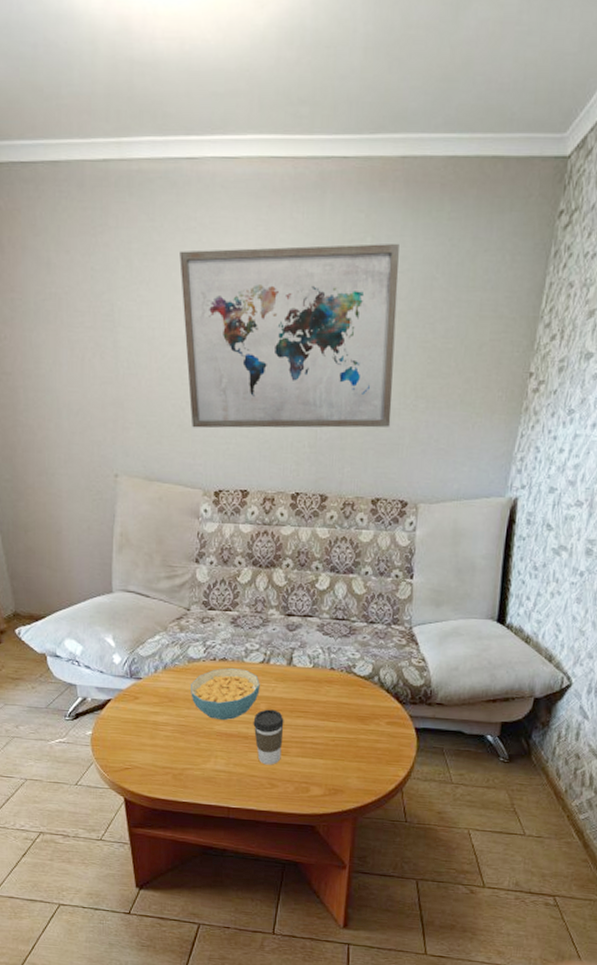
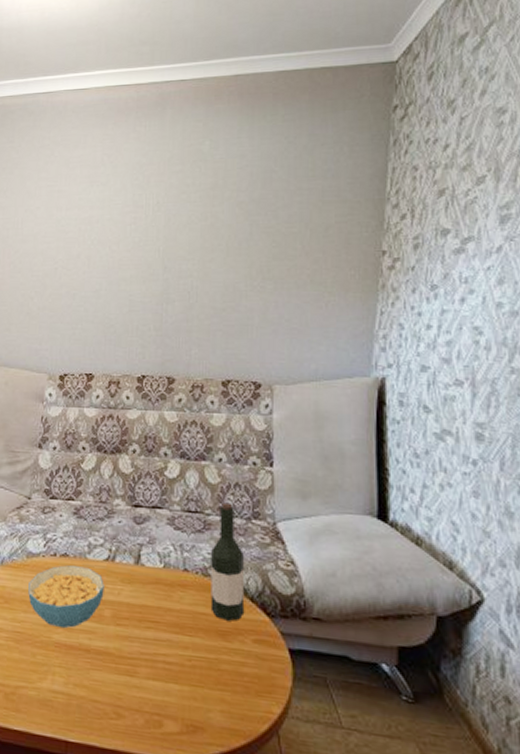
wall art: present [179,244,399,429] -> none [34,145,238,315]
coffee cup: present [253,709,284,765] -> none [96,616,132,688]
wine bottle: none [352,611,383,709] -> present [210,502,245,621]

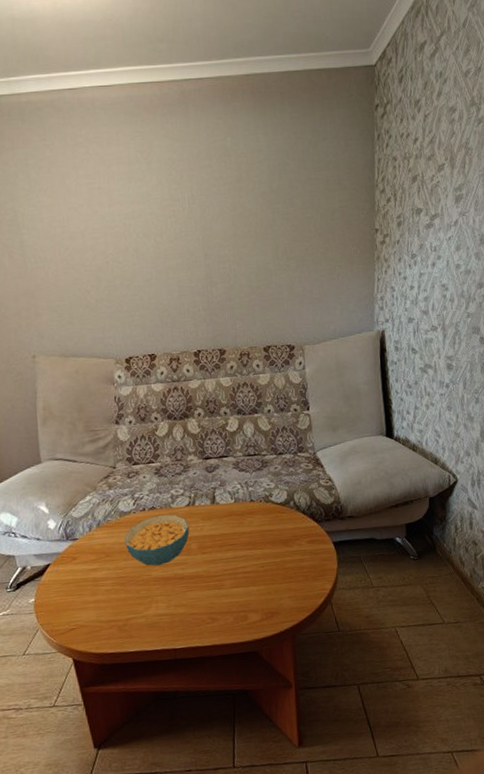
wine bottle: present [210,502,245,621] -> none [270,443,299,532]

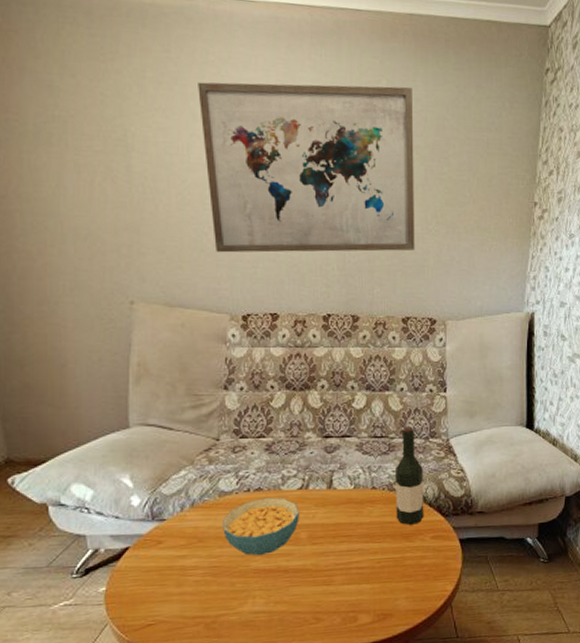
wall art: none [71,141,270,307] -> present [198,81,415,253]
wine bottle: none [270,443,299,532] -> present [396,426,424,525]

